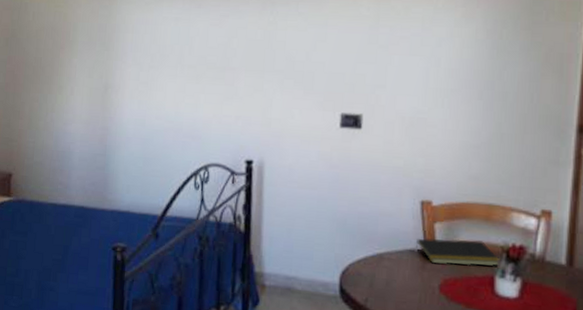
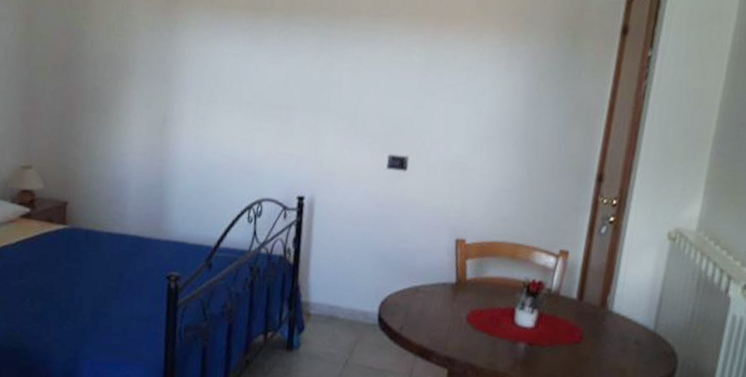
notepad: present [416,238,500,267] -> none [449,273,521,300]

